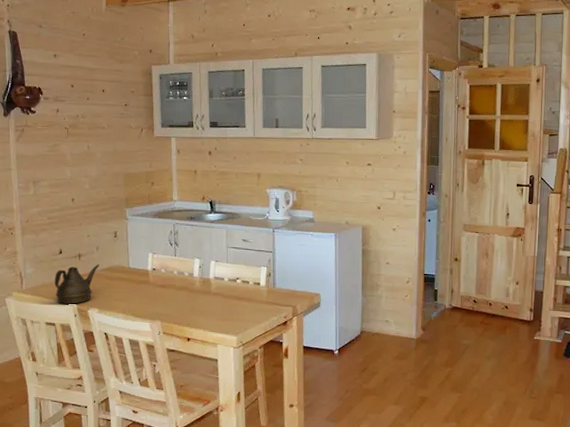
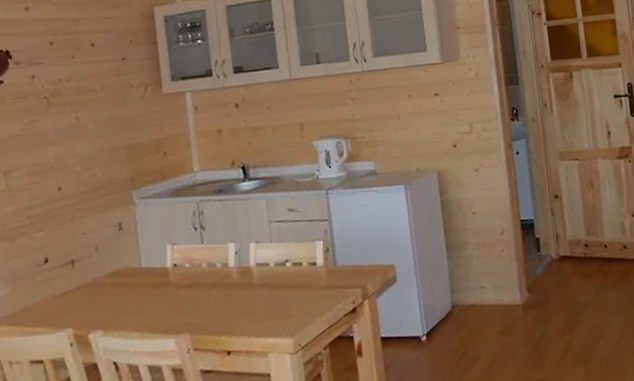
teapot: present [55,264,100,304] -> none [40,269,101,332]

